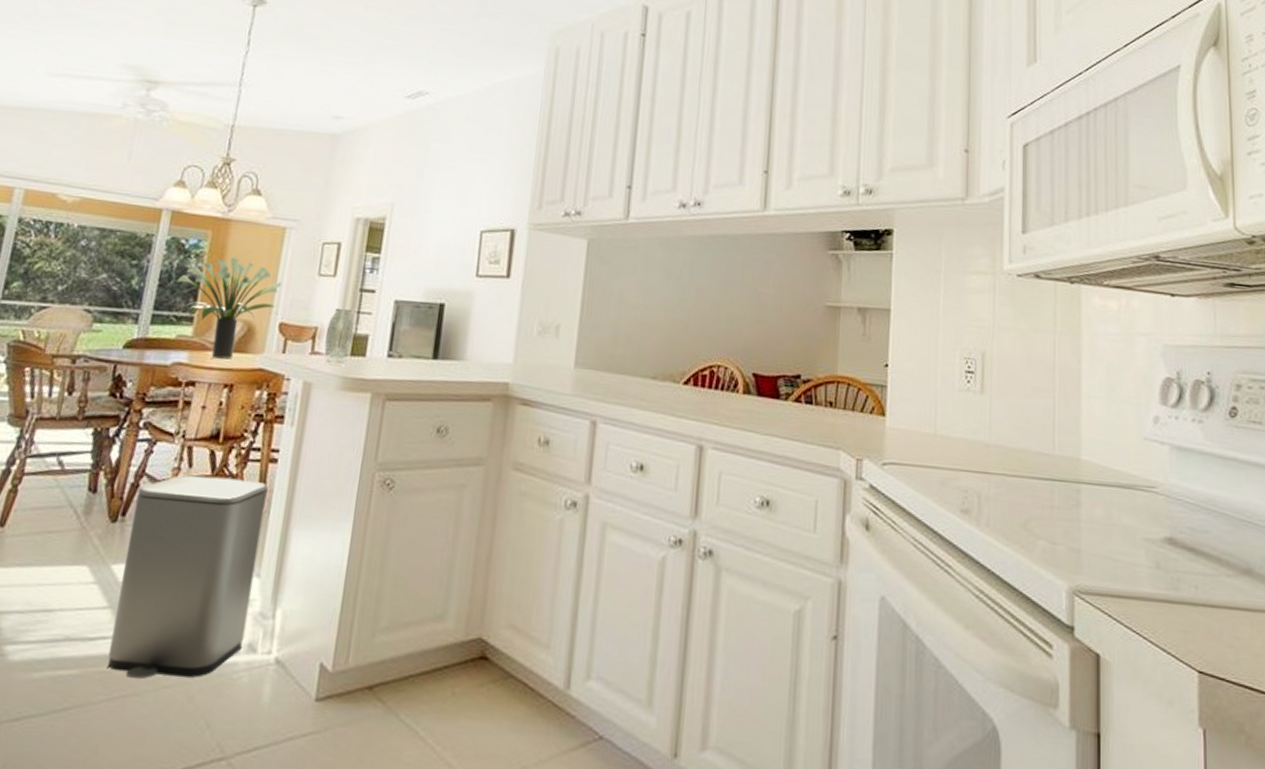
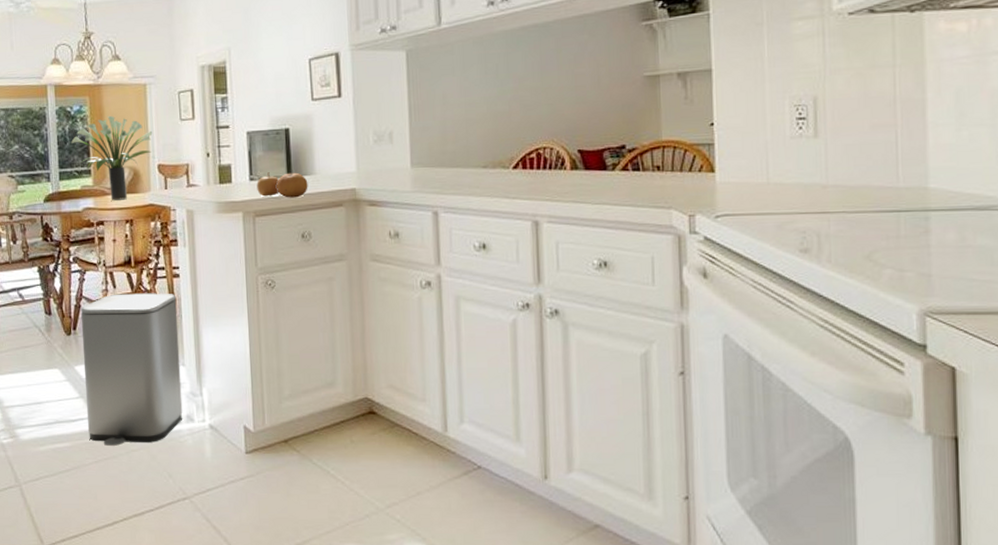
vase: present [324,309,354,367] -> none [196,146,219,194]
fruit: none [394,350,422,379] -> present [257,172,280,197]
fruit: none [417,354,456,385] -> present [276,172,308,198]

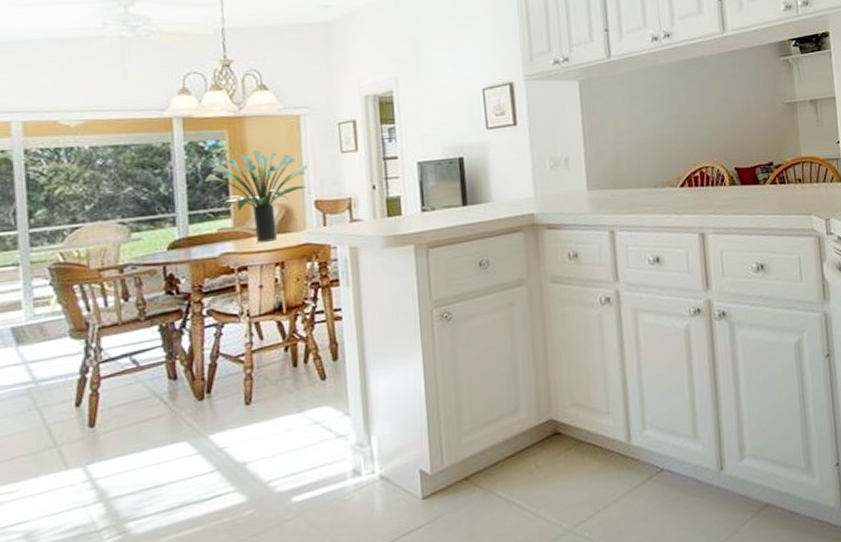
pedal bin: present [80,293,183,447] -> none [216,338,348,522]
fruit: present [257,172,280,197] -> none [429,202,455,227]
fruit: present [276,172,308,198] -> none [451,201,485,227]

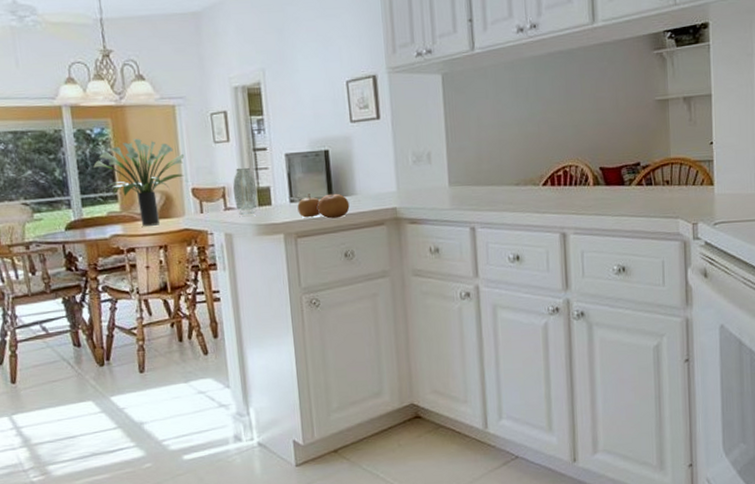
vase: none [360,178,387,229] -> present [233,168,258,217]
fruit: none [429,202,455,227] -> present [297,194,321,218]
fruit: none [451,201,485,227] -> present [317,193,350,219]

